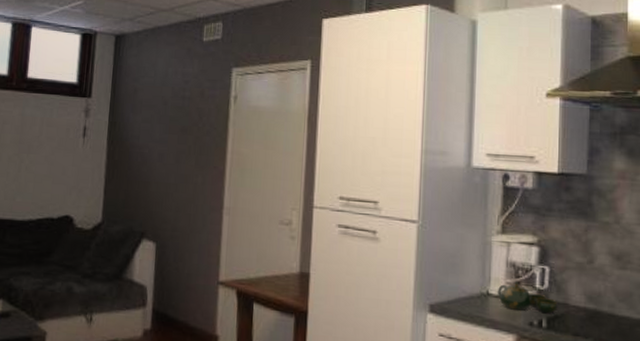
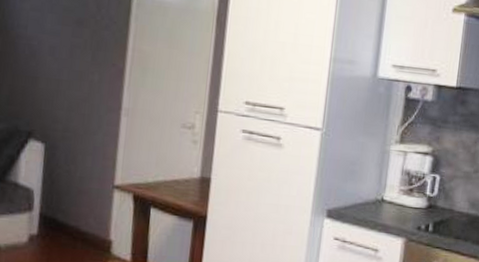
tea set: present [498,281,558,314] -> none [391,188,444,219]

